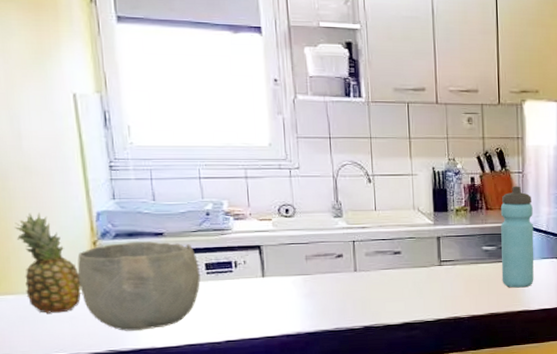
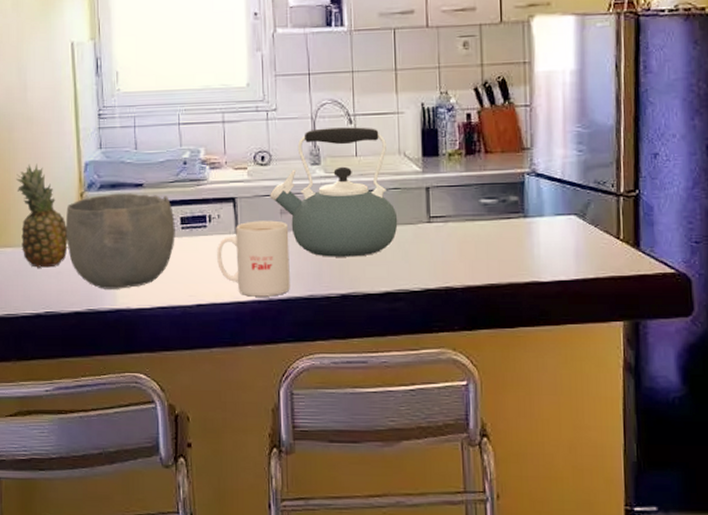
mug: none [244,265,317,332] -> present [217,220,290,297]
kettle: none [295,185,413,296] -> present [270,127,398,257]
water bottle: present [500,186,534,288] -> none [502,122,546,252]

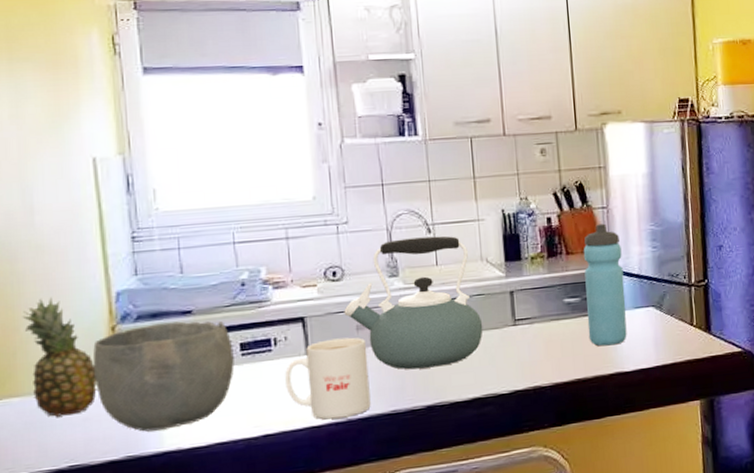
water bottle: none [502,122,546,252] -> present [583,223,627,346]

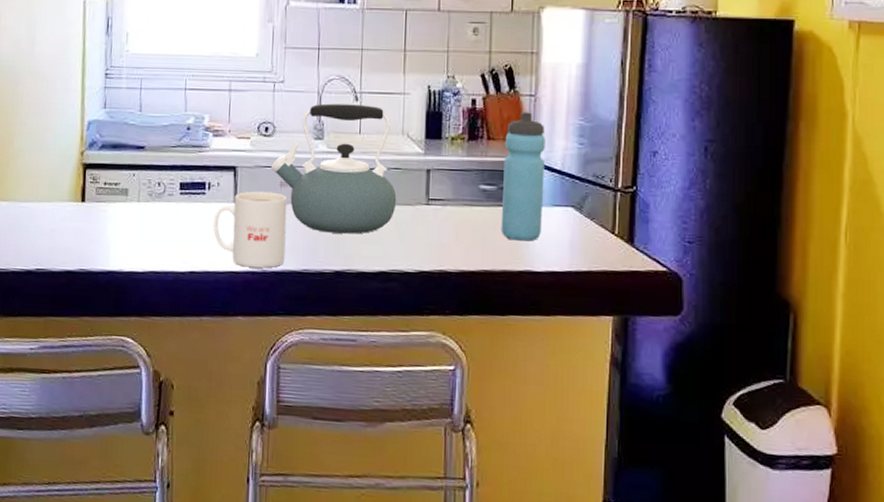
fruit: present [23,297,97,417] -> none [17,118,65,224]
bowl: present [92,321,235,432] -> none [63,154,174,251]

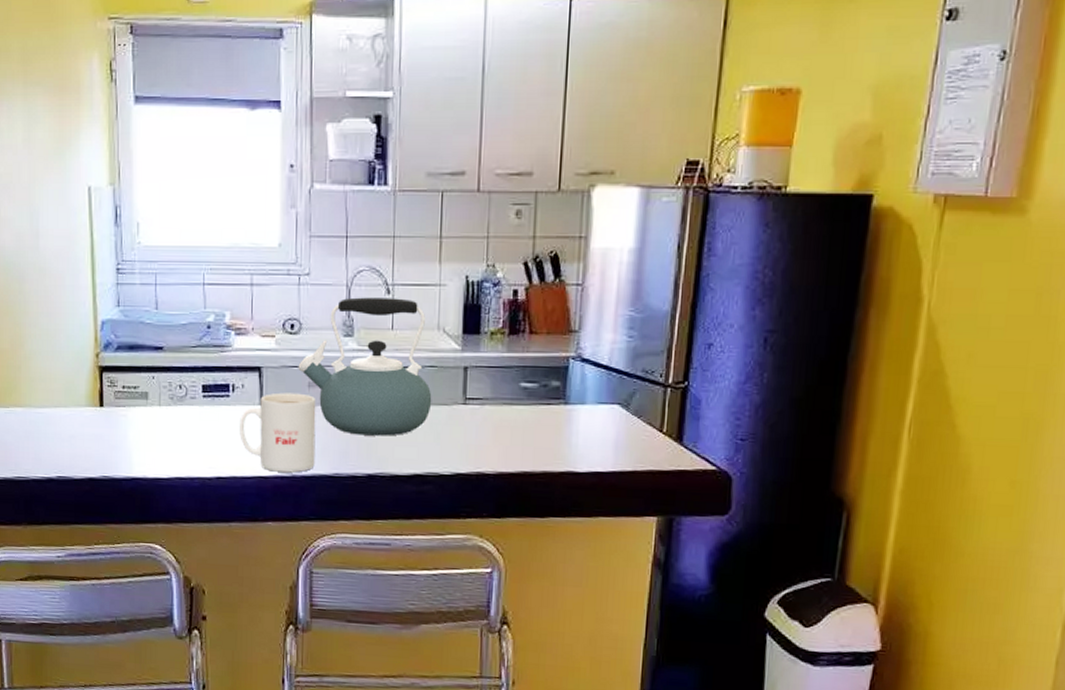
water bottle: present [500,112,545,241] -> none [542,303,592,441]

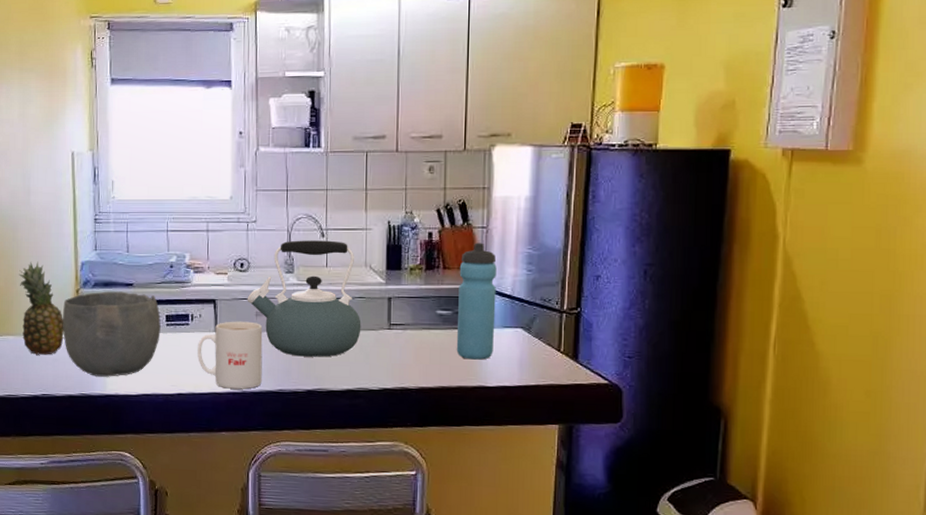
fruit: none [27,319,82,431] -> present [19,261,64,355]
bowl: none [79,355,196,457] -> present [62,291,161,377]
water bottle: none [542,303,592,441] -> present [456,243,497,360]

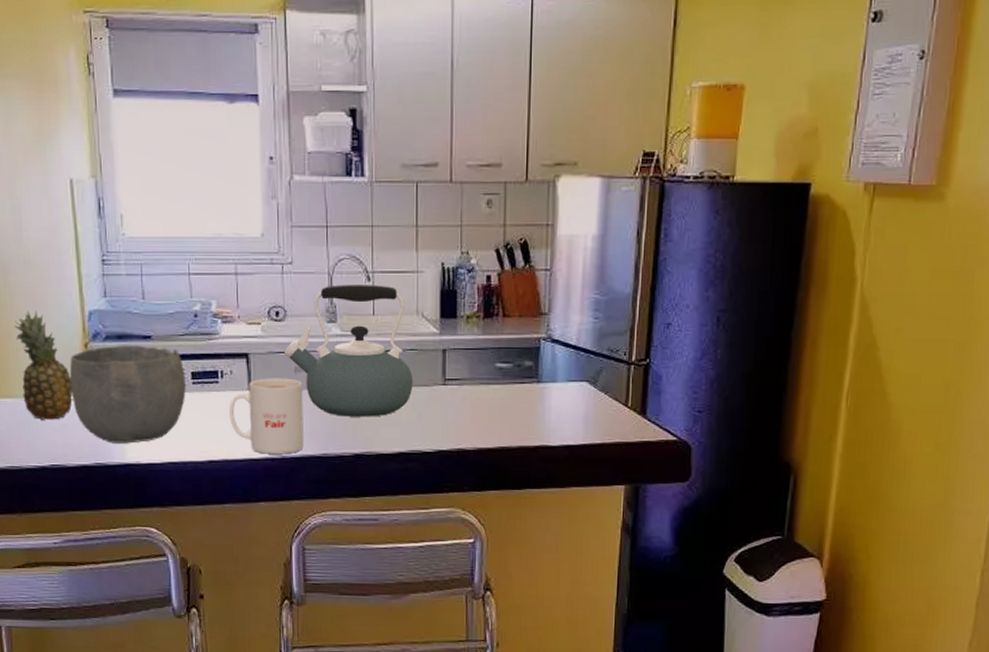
water bottle: present [456,243,497,360] -> none [517,287,561,417]

